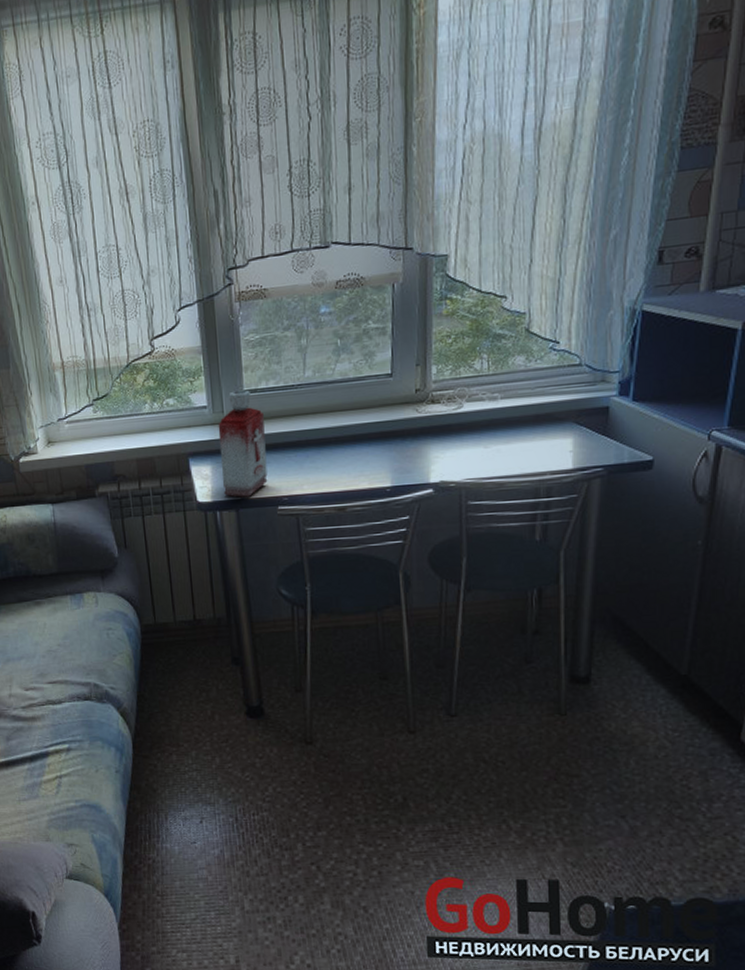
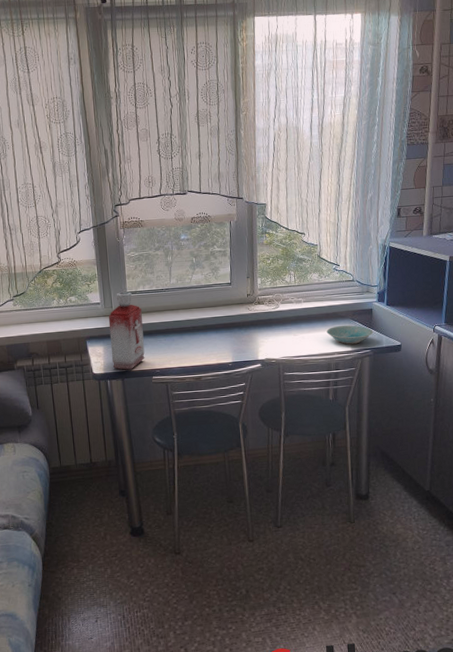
bowl: none [534,431,610,460] -> present [326,325,374,345]

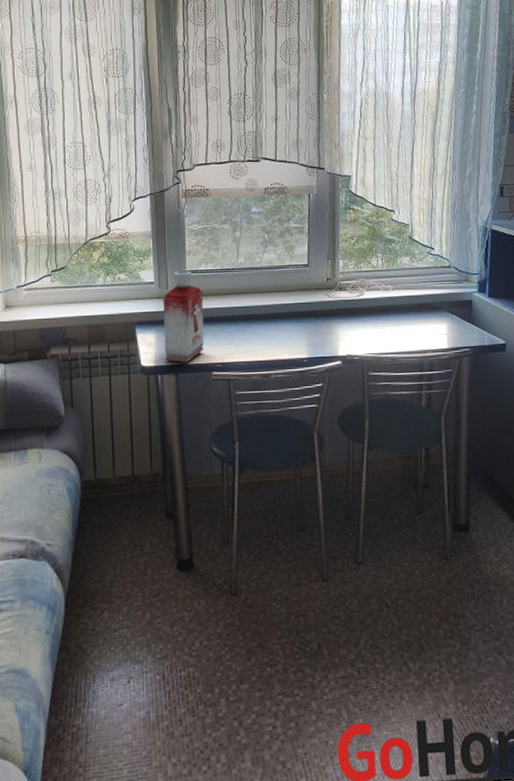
bowl: present [326,325,374,345] -> none [419,318,474,341]

